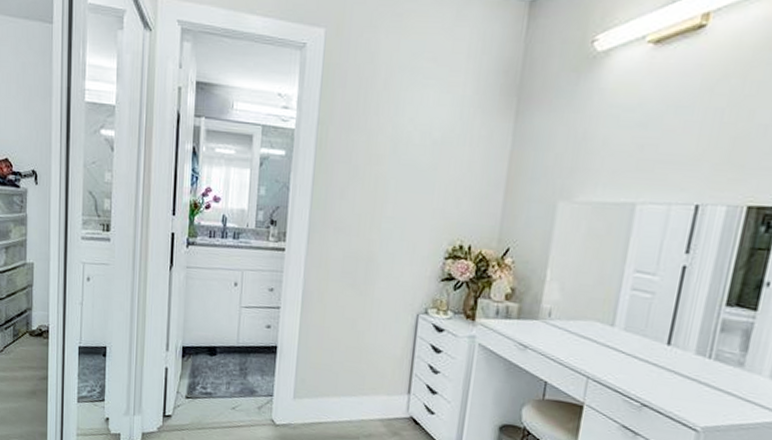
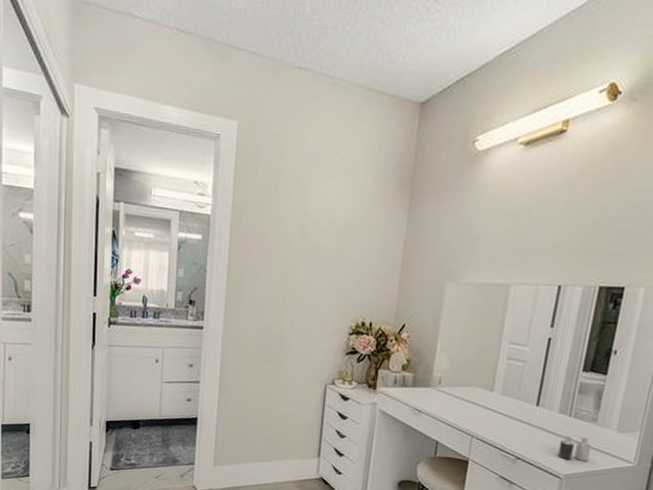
candle: none [693,380,737,412] -> present [557,435,591,461]

